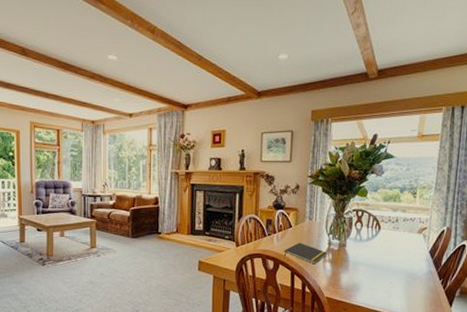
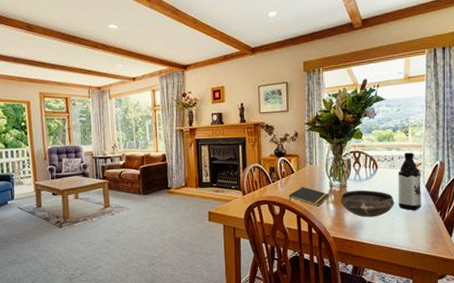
bowl: none [338,250,395,280] -> present [340,190,395,218]
water bottle: none [398,215,426,276] -> present [398,152,421,210]

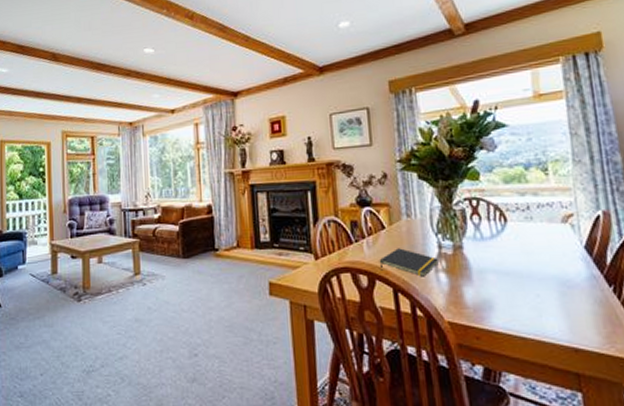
bowl: present [340,190,395,218] -> none [455,252,539,294]
water bottle: present [398,152,421,210] -> none [538,198,582,284]

